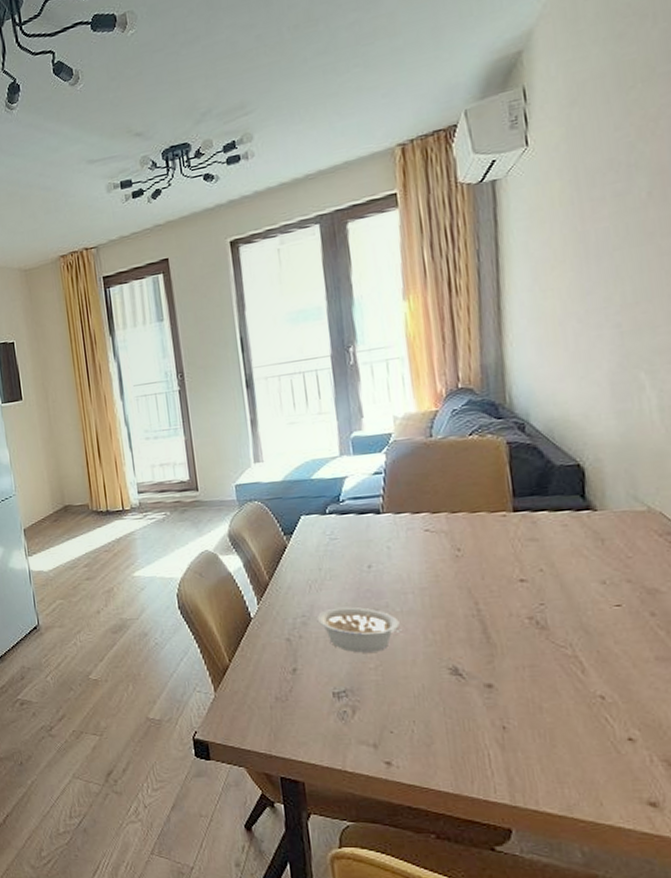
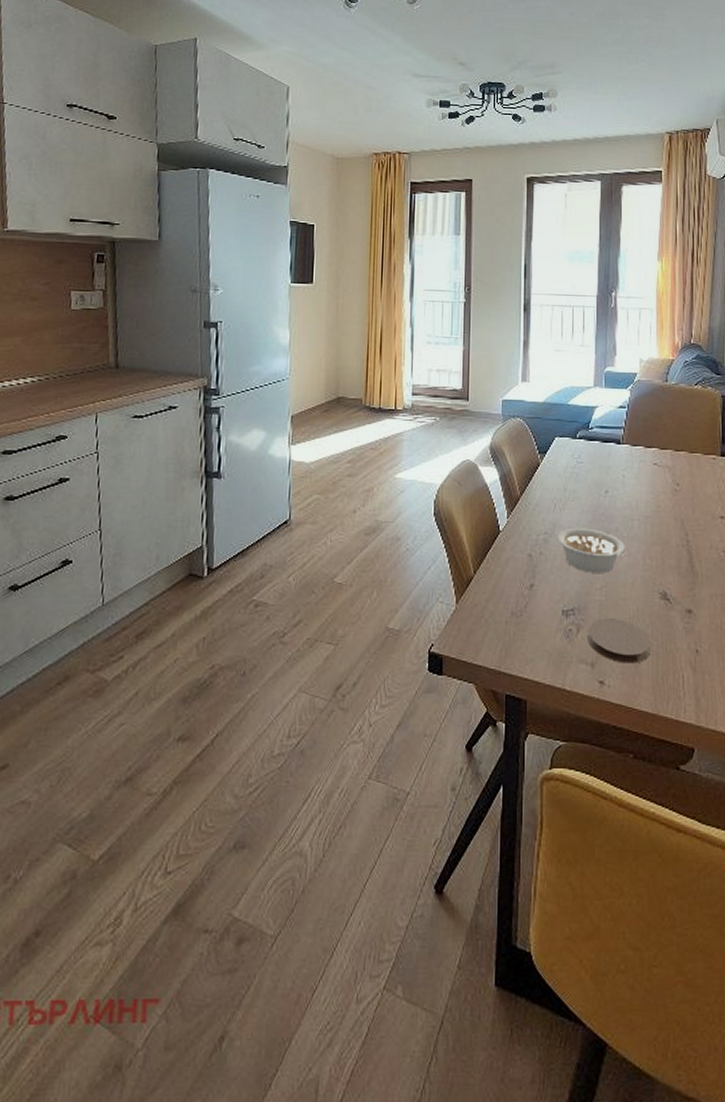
coaster: none [365,697,445,744] -> present [587,617,652,664]

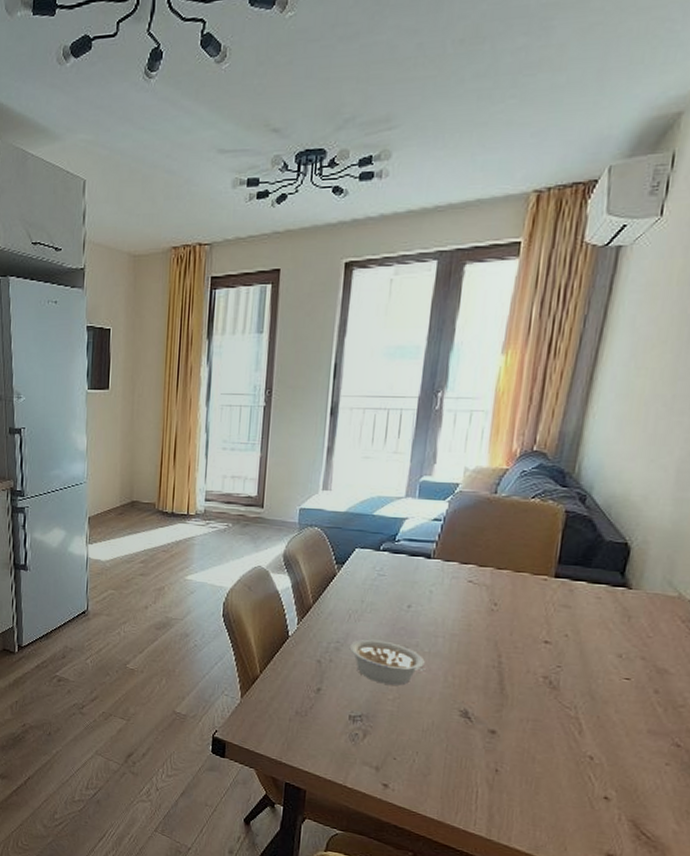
coaster: present [587,617,652,664] -> none [374,727,445,774]

